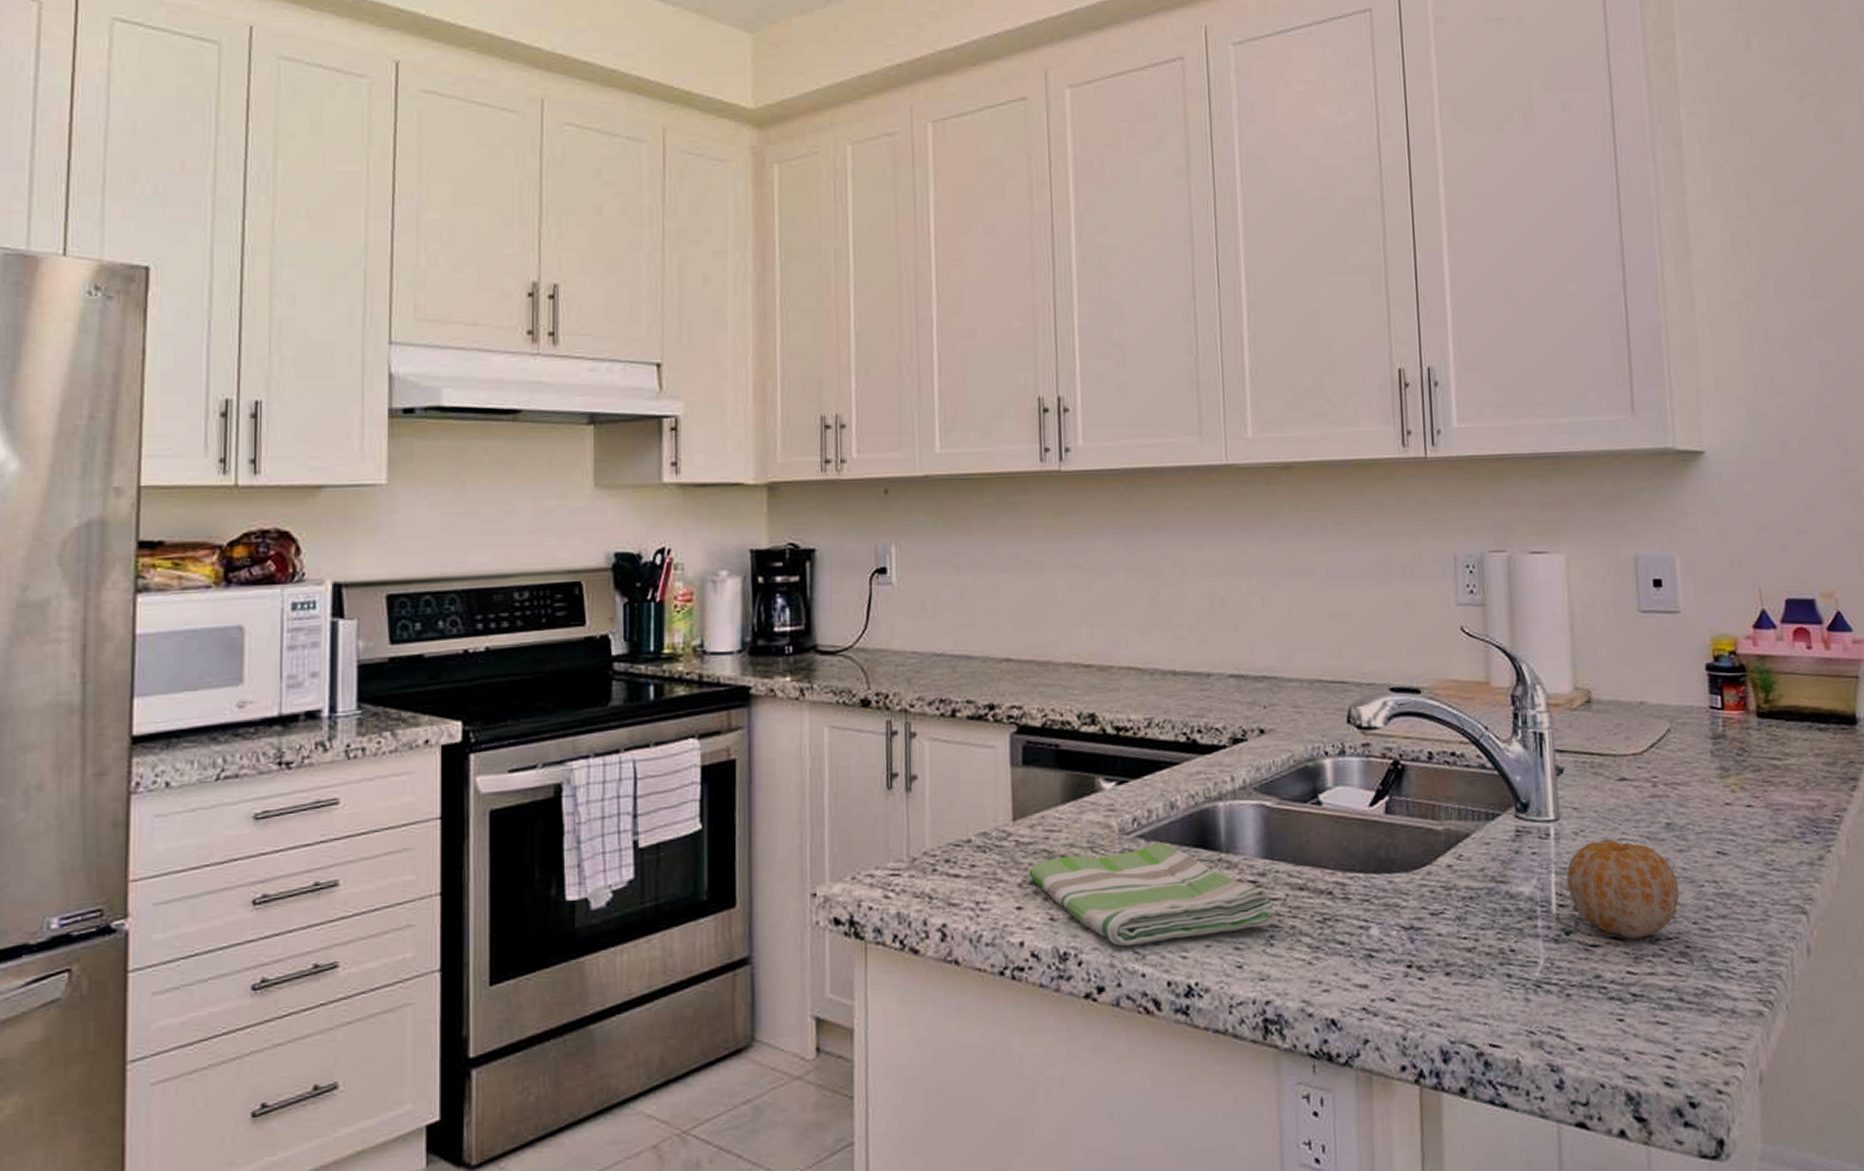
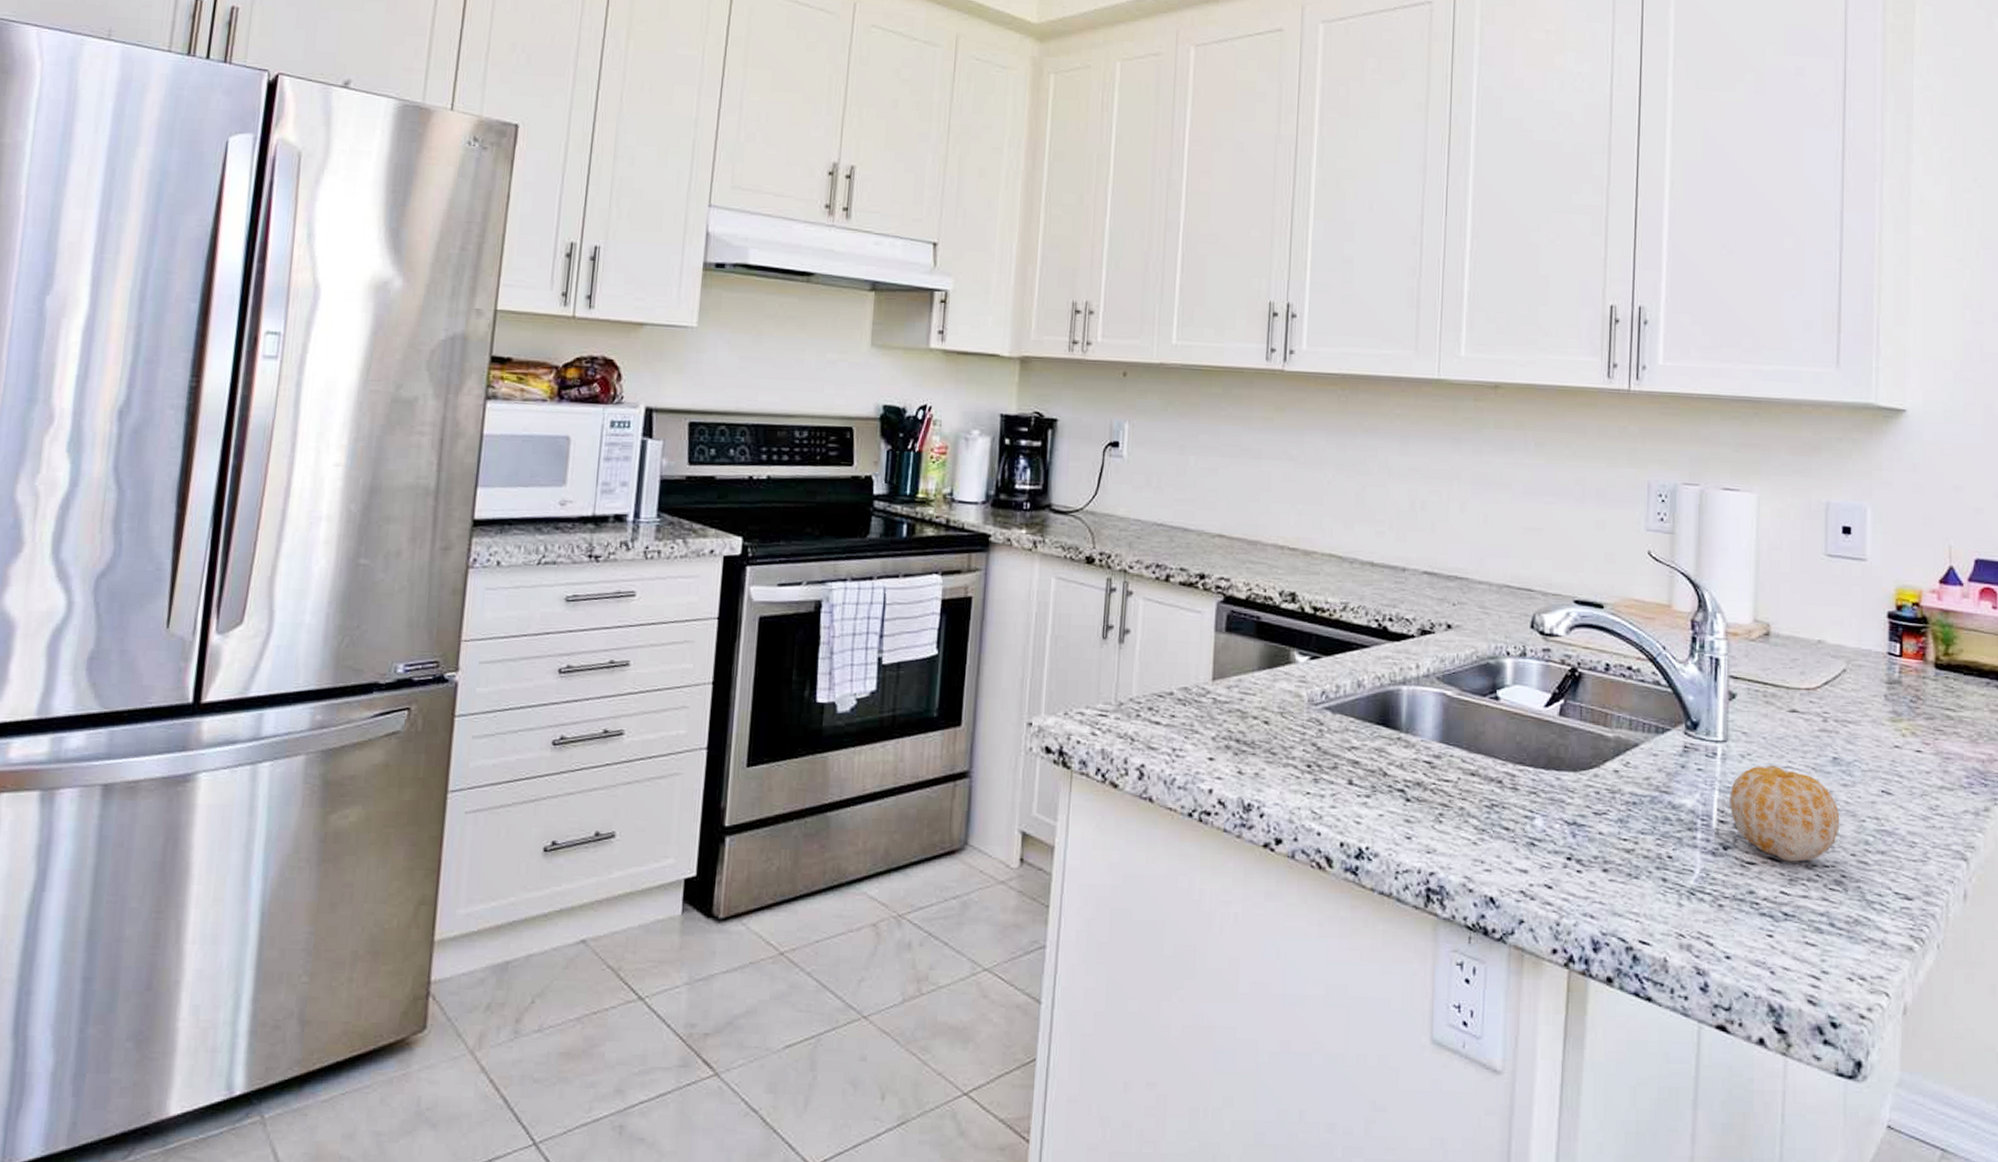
dish towel: present [1029,843,1276,947] -> none [1223,717,1447,806]

